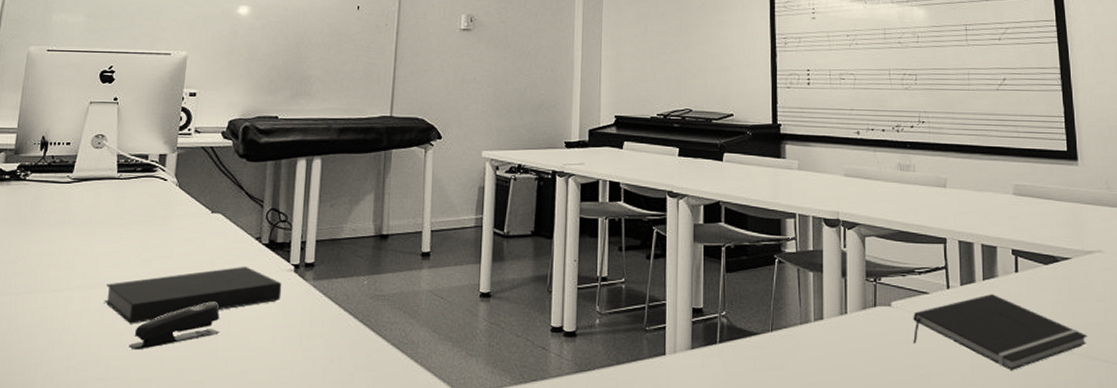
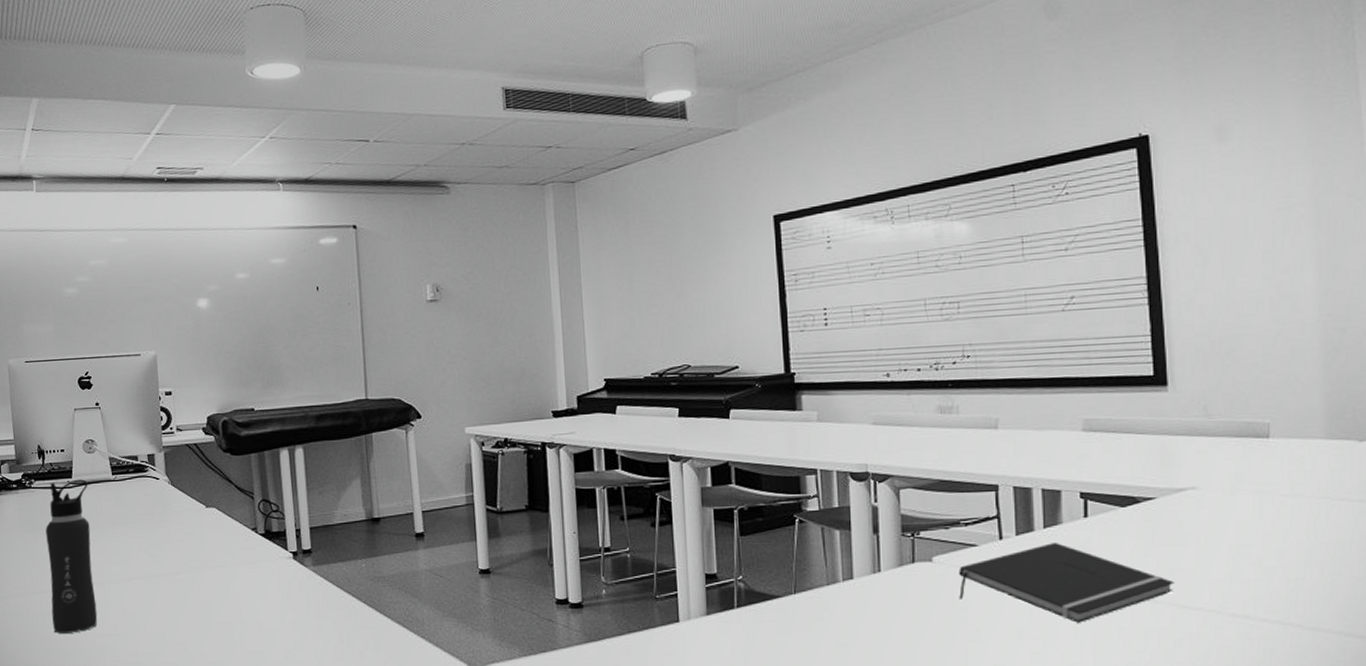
water bottle: none [17,174,89,341] -> present [45,479,98,633]
notebook: present [104,266,282,324] -> none [122,555,285,614]
stapler: present [129,301,219,351] -> none [152,590,232,638]

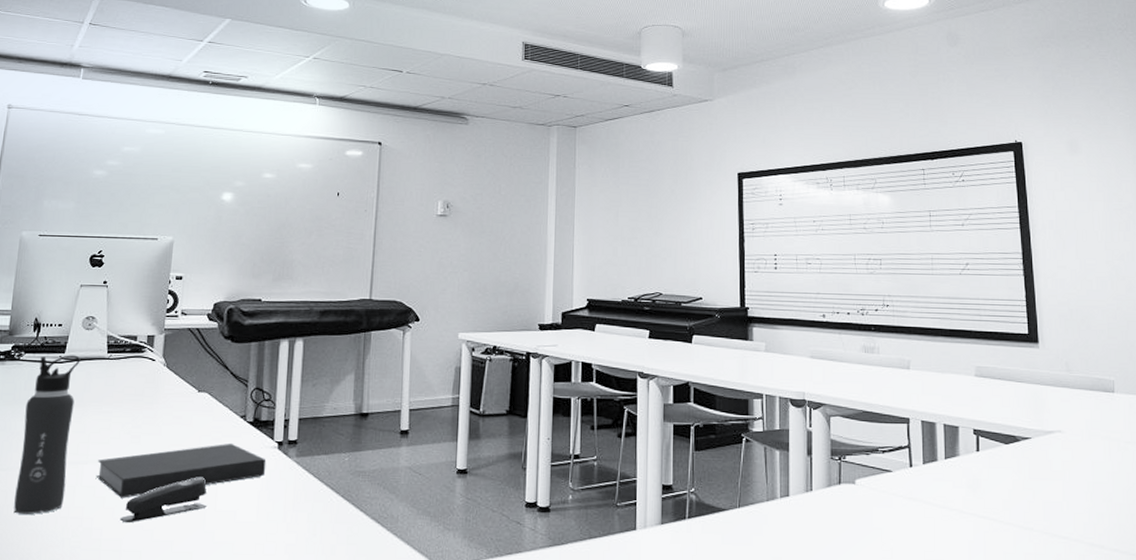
notebook: none [122,555,285,614] -> present [96,443,266,498]
stapler: none [152,590,232,638] -> present [120,477,207,524]
notepad: present [959,543,1175,623] -> none [876,472,1047,546]

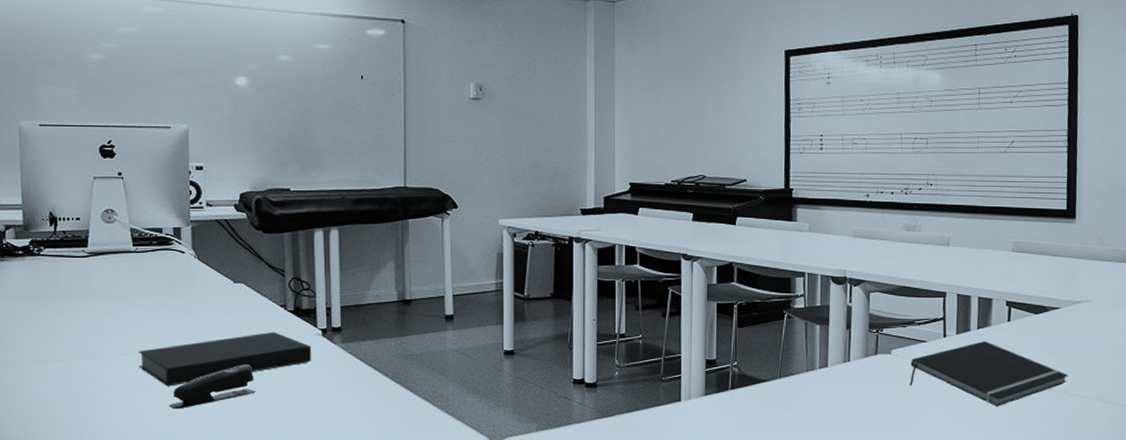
water bottle: present [14,355,81,514] -> none [54,249,109,404]
notepad: none [876,472,1047,546] -> present [909,341,1069,406]

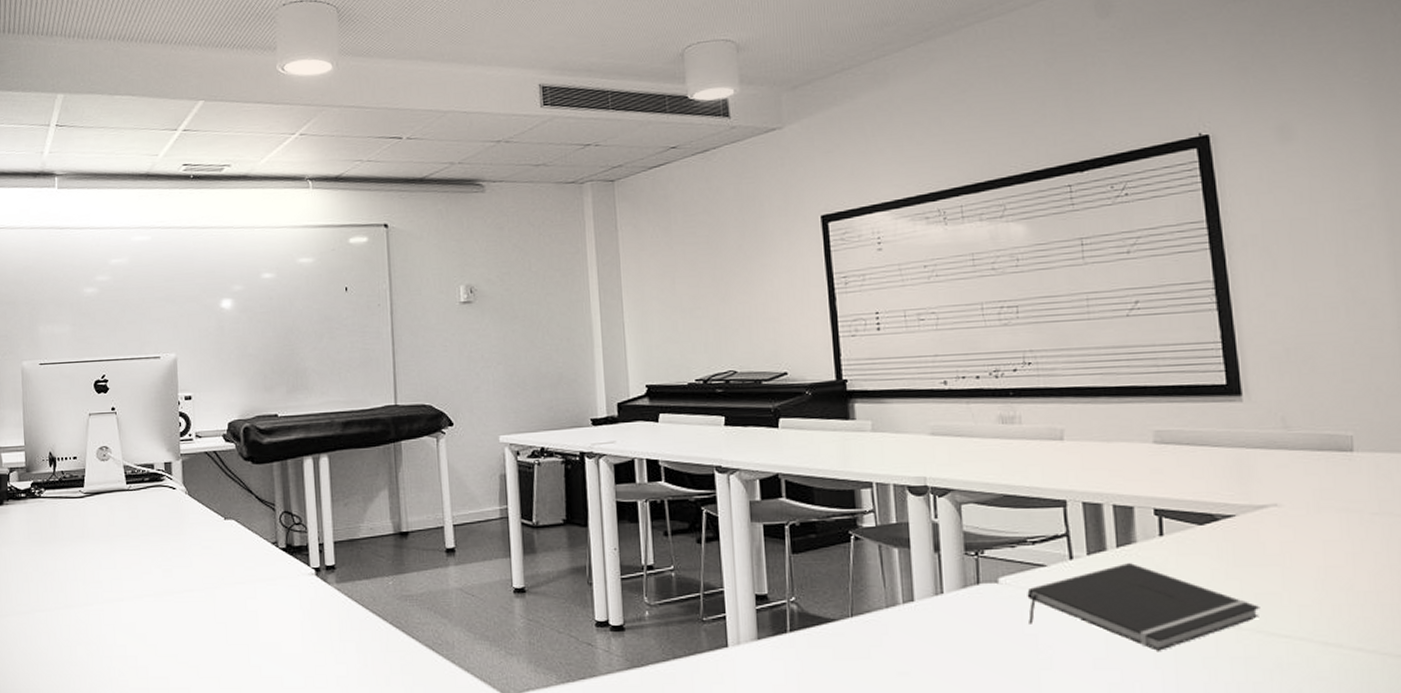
notebook: present [138,331,312,387] -> none [133,571,306,635]
stapler: present [169,364,255,410] -> none [164,609,249,660]

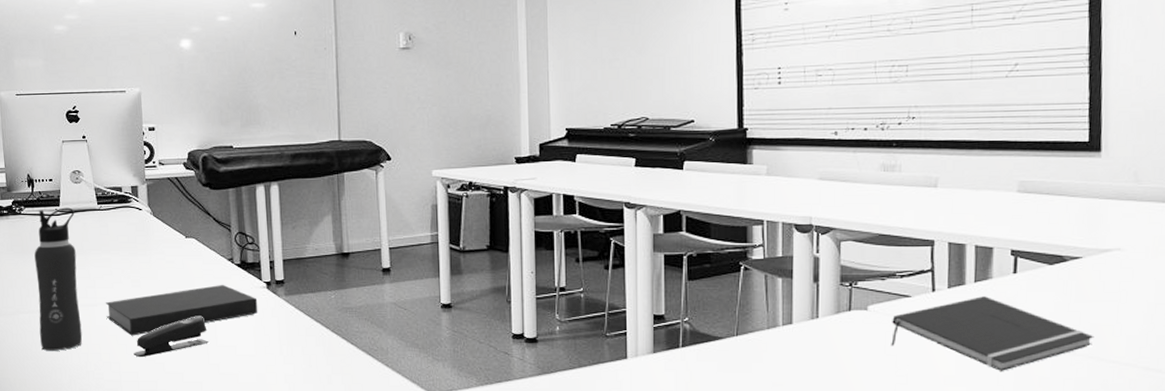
water bottle: none [54,488,106,655] -> present [34,207,83,351]
notebook: none [133,571,306,635] -> present [106,284,258,336]
stapler: none [164,609,249,660] -> present [134,316,208,358]

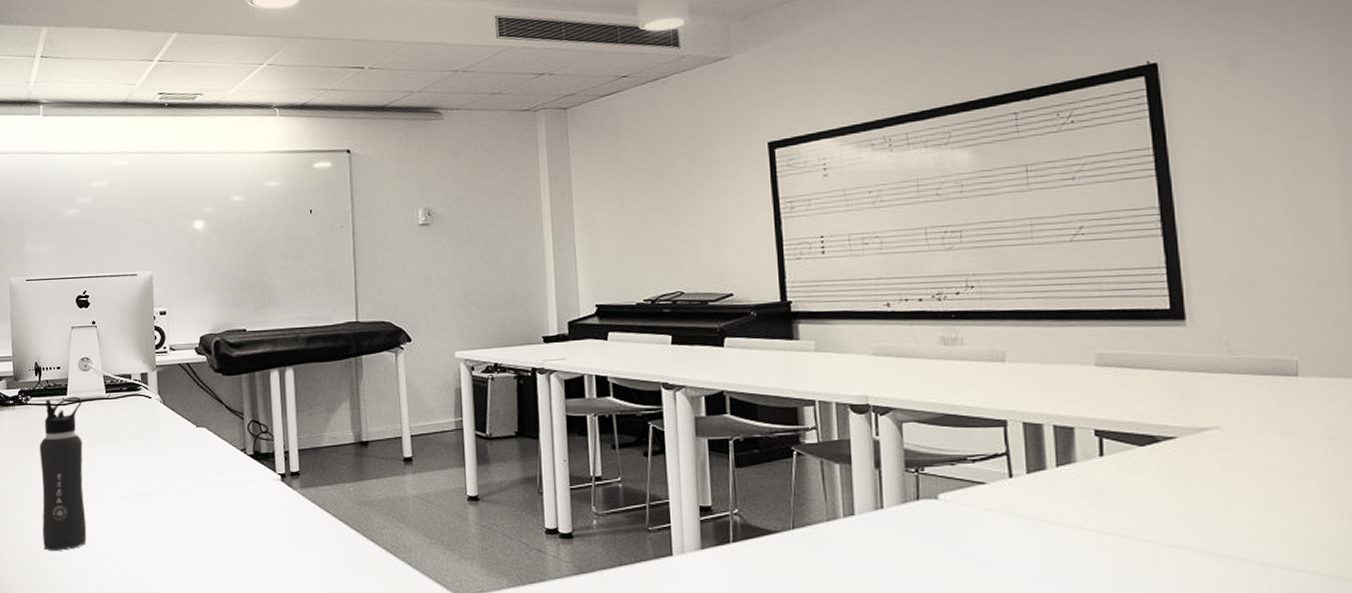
notebook: present [106,284,258,336] -> none [112,476,272,534]
stapler: present [134,316,208,358] -> none [140,511,219,558]
notepad: present [891,296,1094,371] -> none [966,482,1200,568]

